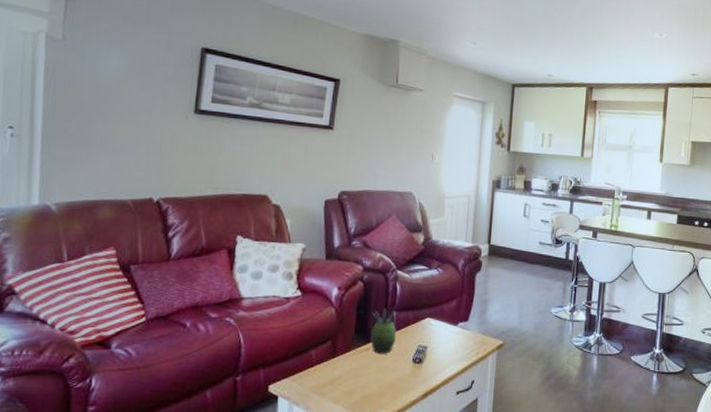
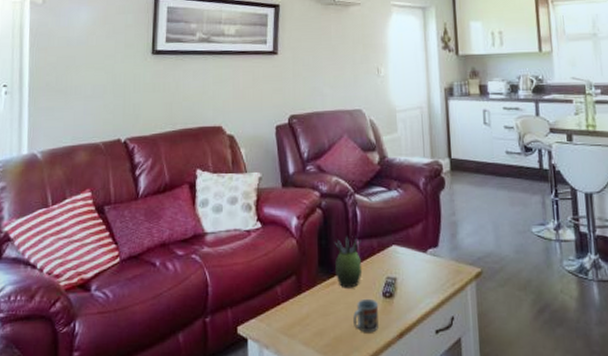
cup: none [383,363,408,393] -> present [353,298,379,333]

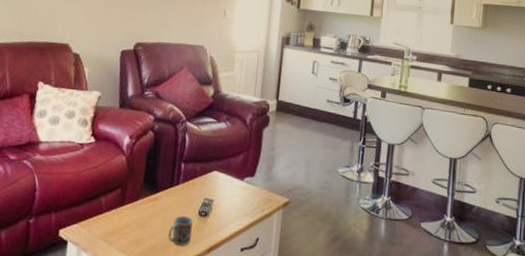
succulent plant: present [333,236,363,288] -> none [157,158,186,205]

